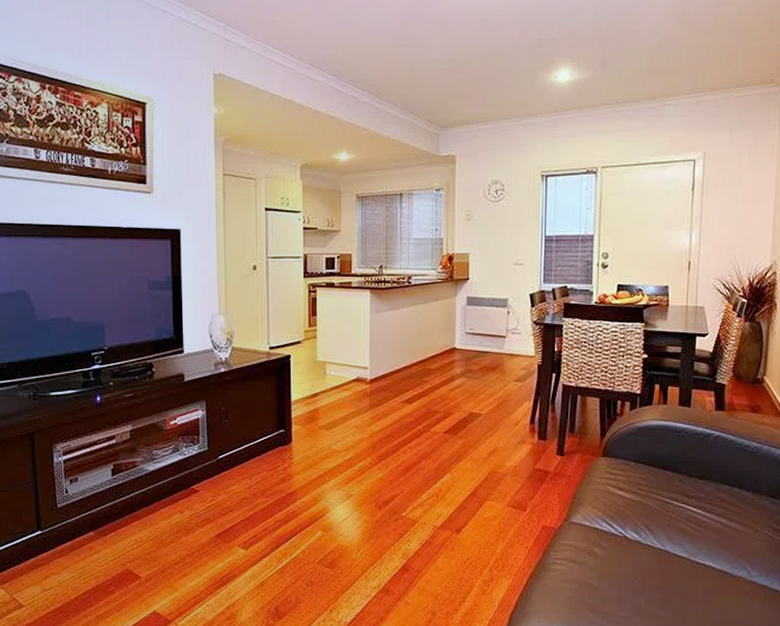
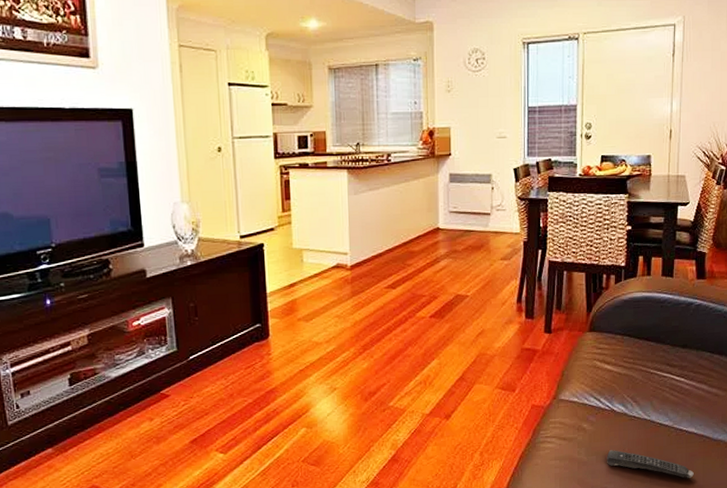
remote control: none [619,577,711,613] -> present [607,450,694,478]

